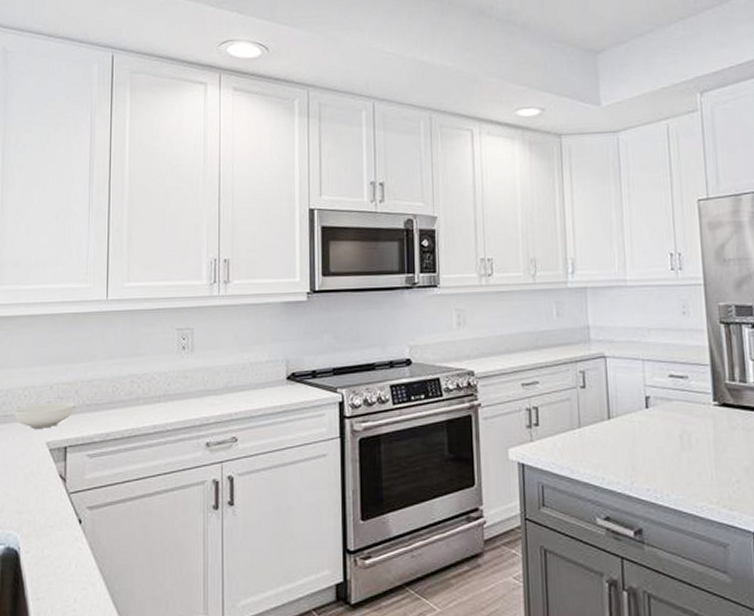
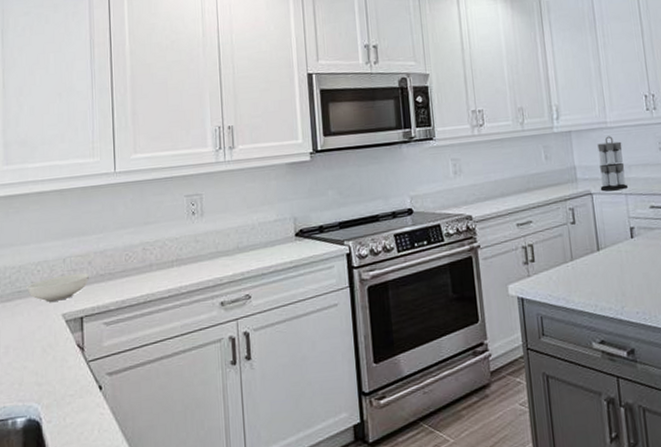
spice rack: none [614,295,647,356] -> present [597,136,629,192]

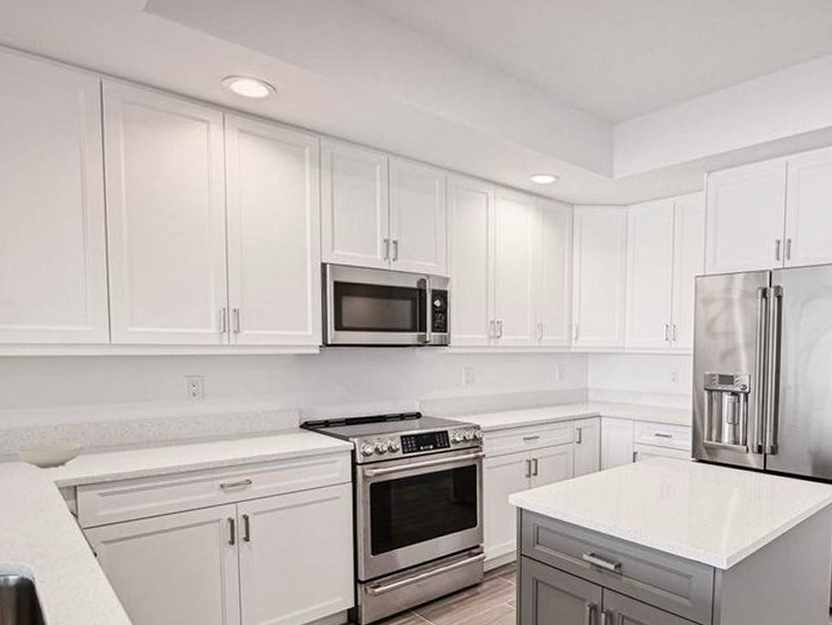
spice rack: present [597,136,629,192] -> none [609,361,638,416]

